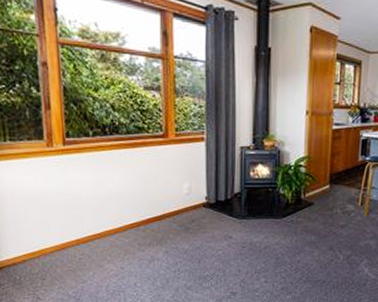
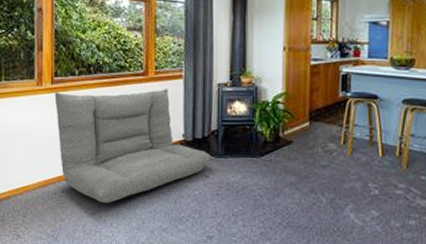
sofa: none [67,152,234,264] -> present [54,89,211,203]

